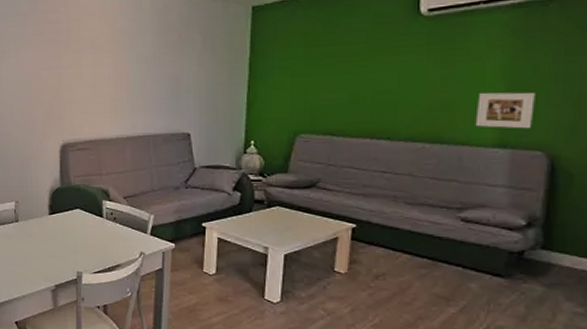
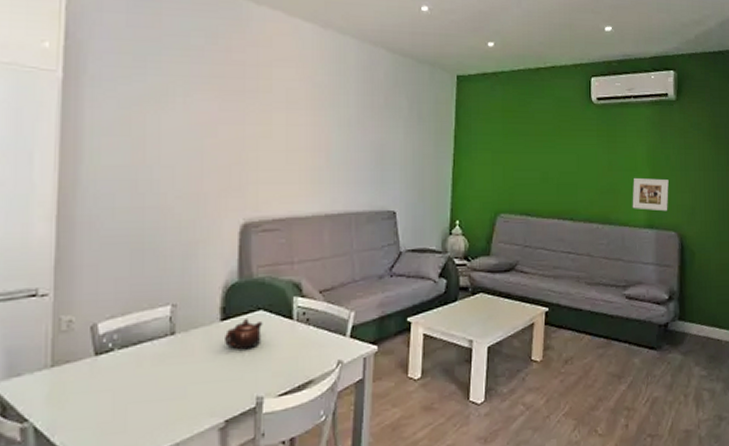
teapot: none [53,214,80,237] -> present [225,317,263,350]

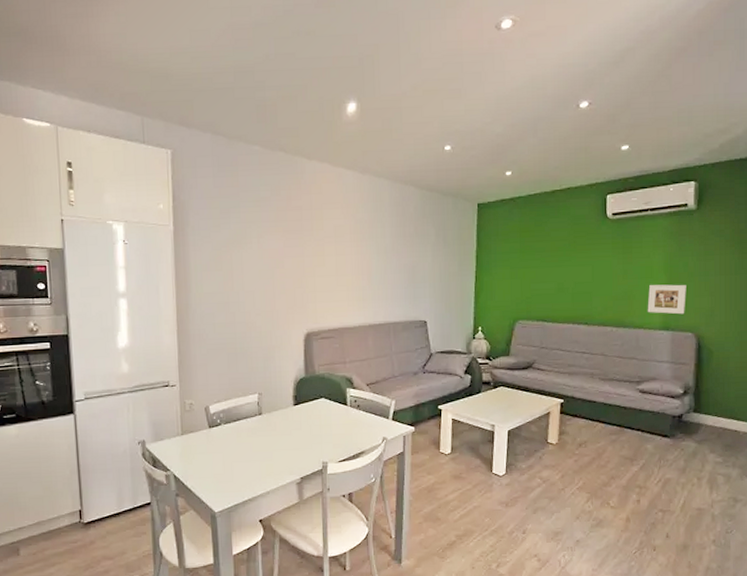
teapot: present [225,317,263,350] -> none [297,403,325,427]

